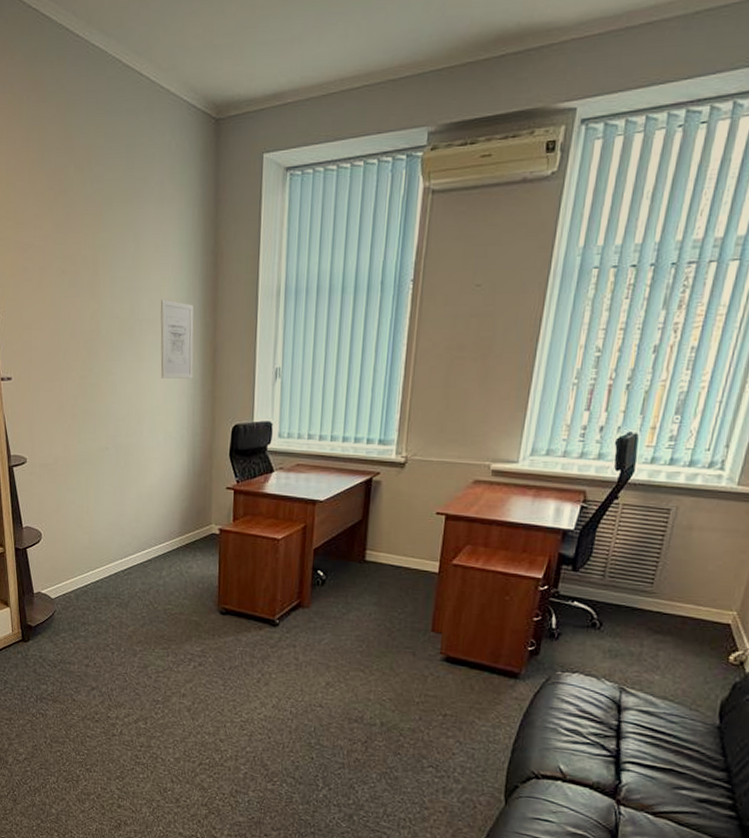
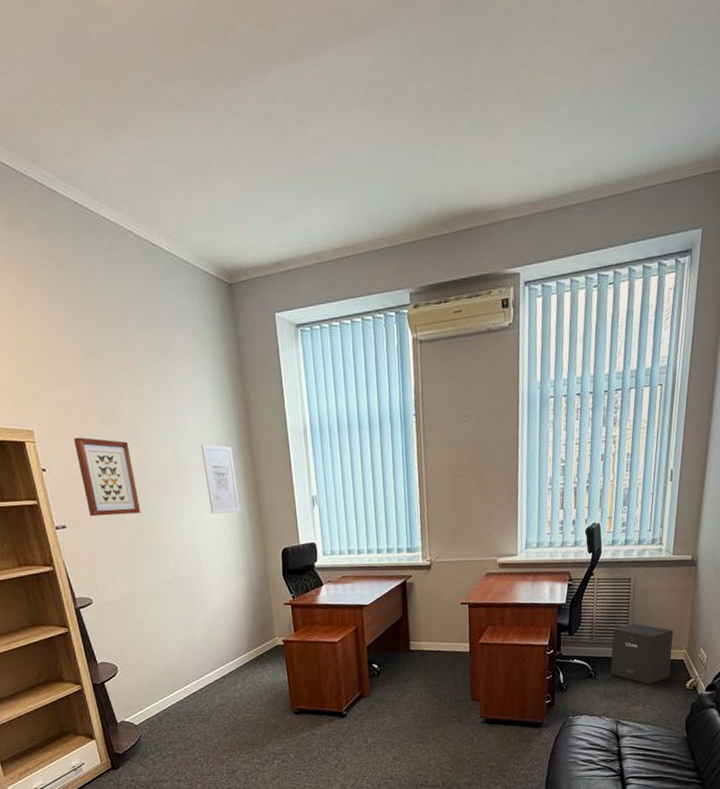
wall art: none [31,284,88,371] -> present [74,437,141,517]
speaker: none [621,567,723,649] -> present [610,623,674,684]

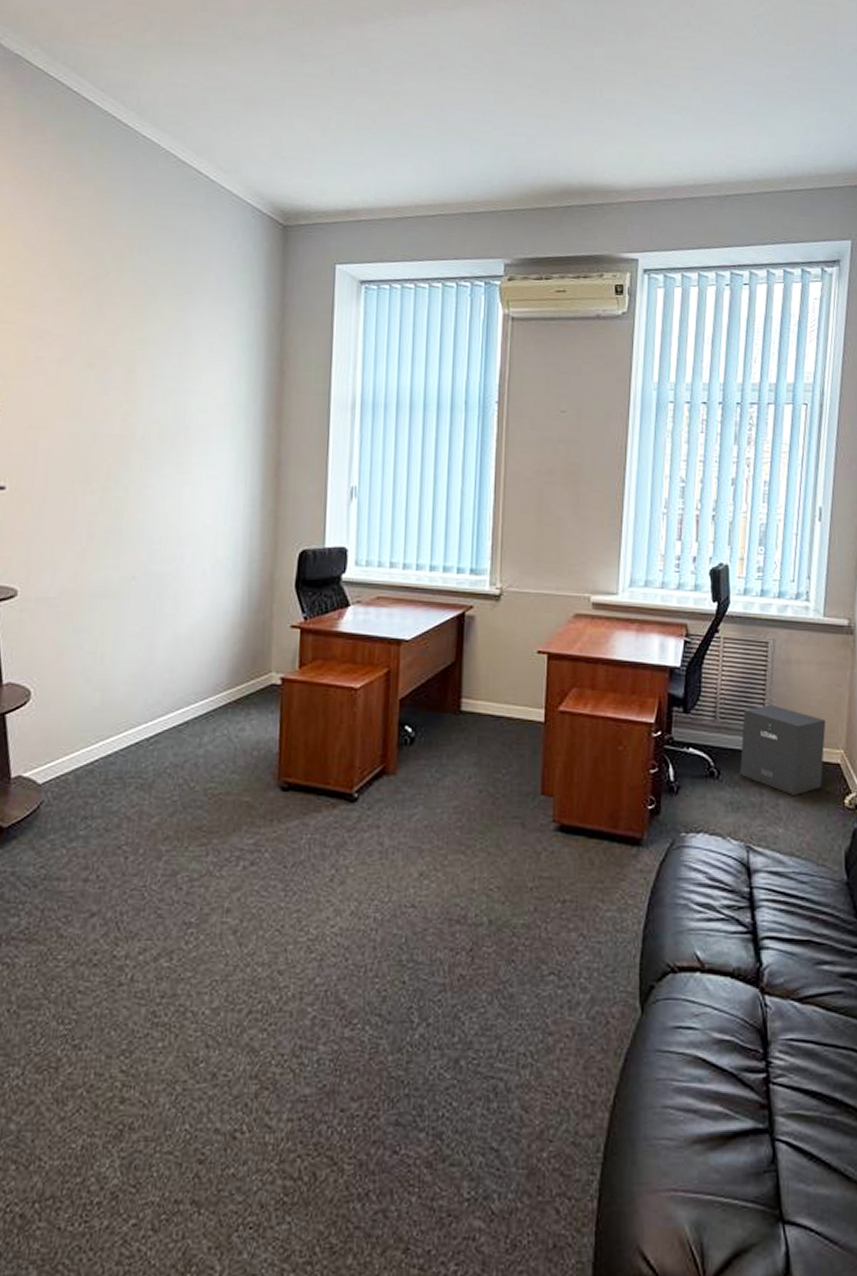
wall art: present [74,437,141,517] -> none [41,376,117,482]
wall art: present [200,443,240,514] -> none [210,404,254,496]

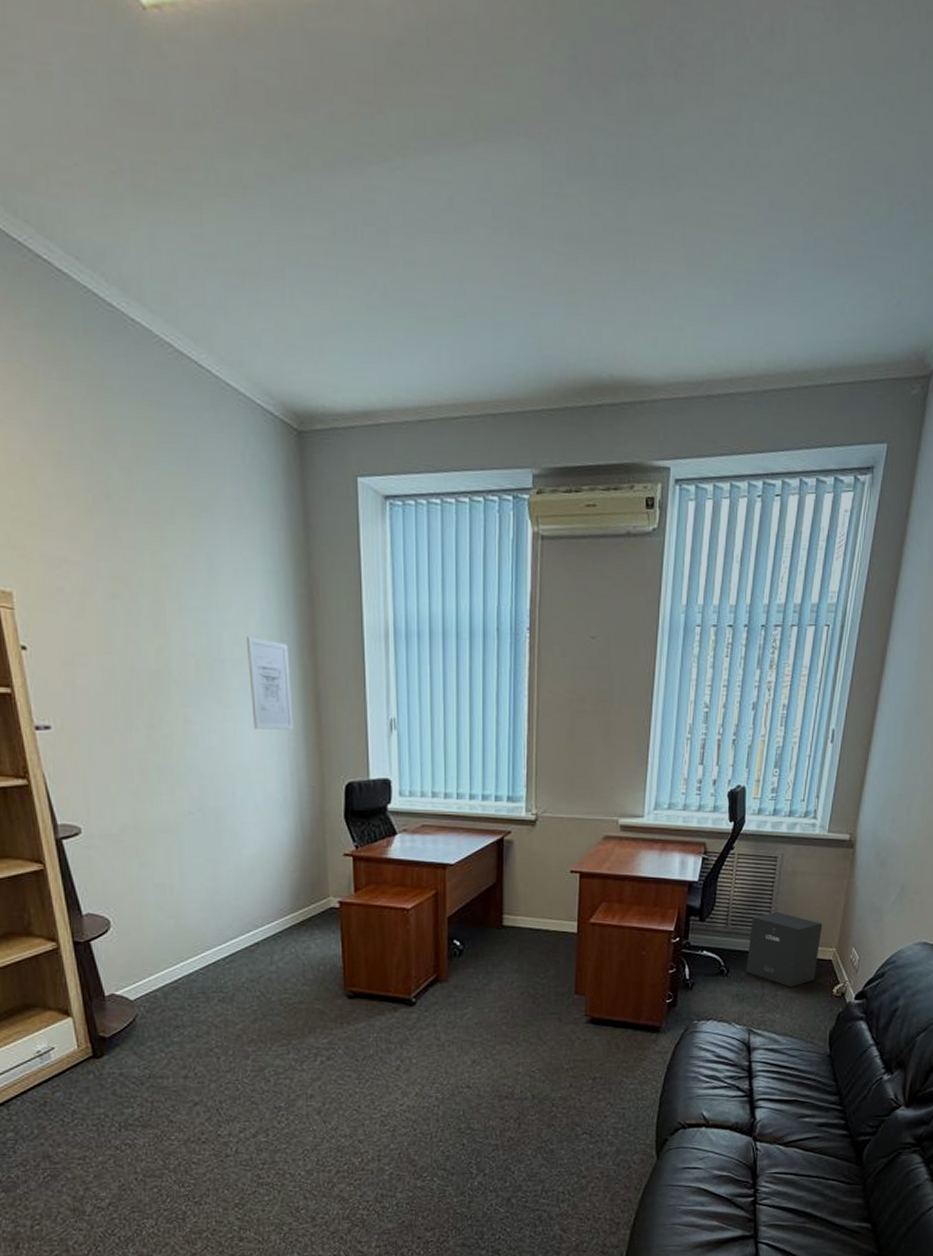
wall art: none [210,404,254,496] -> present [246,635,293,730]

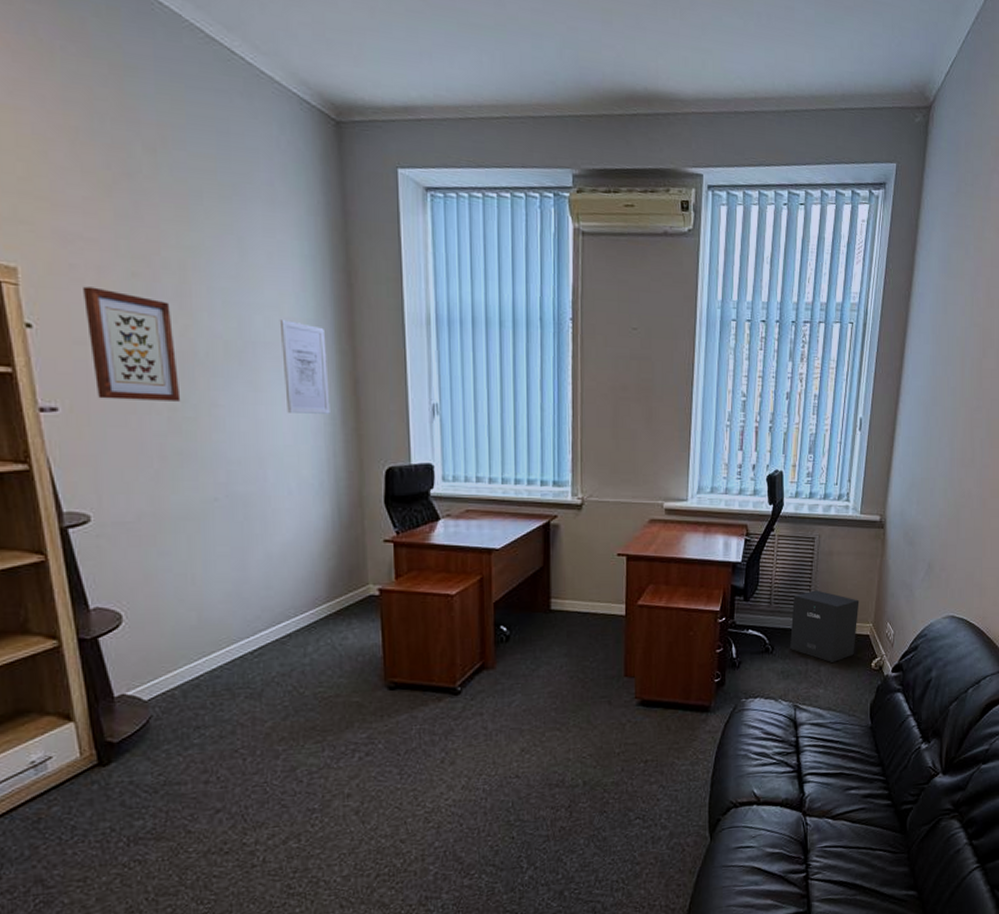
wall art: none [70,609,158,719] -> present [83,286,181,401]

